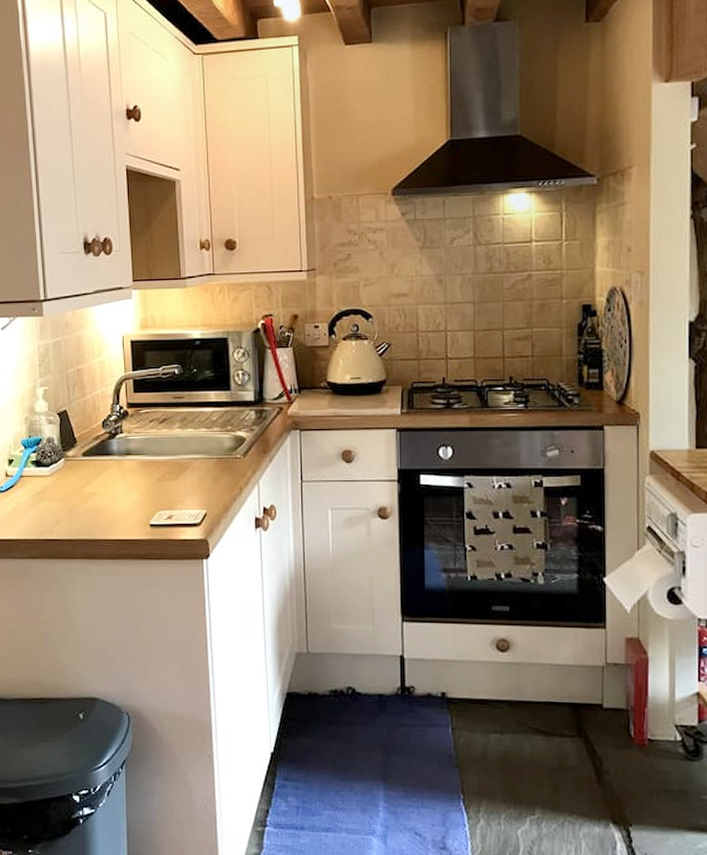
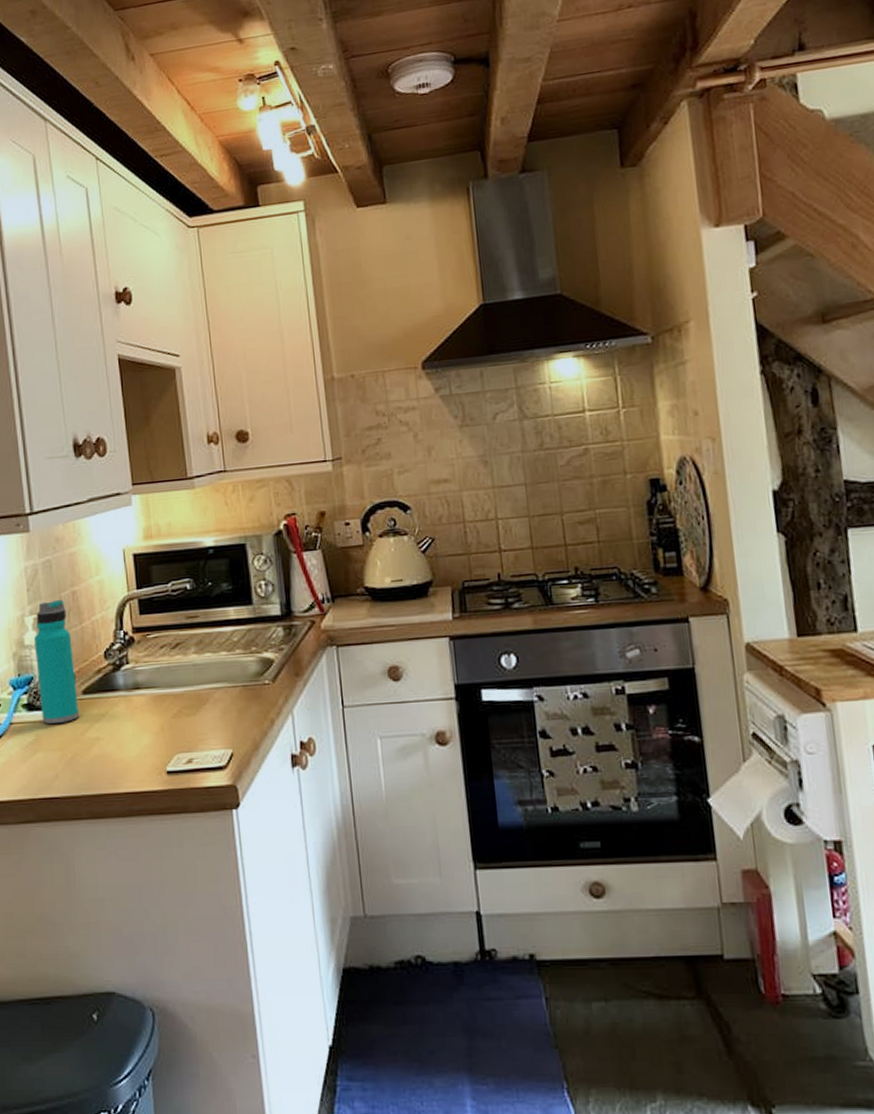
water bottle: none [43,375,79,479] -> present [33,599,79,724]

